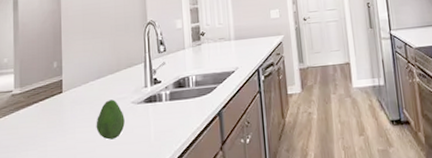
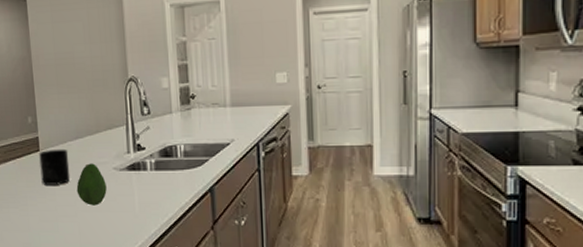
mug: none [62,88,91,125] -> present [39,148,71,185]

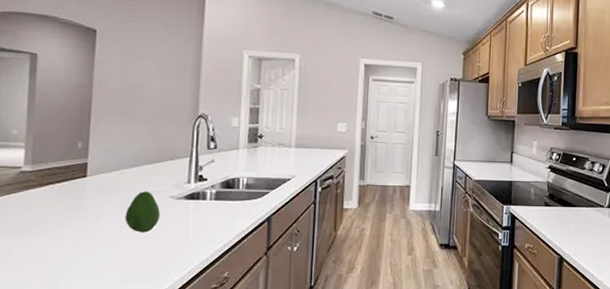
mug: present [39,148,71,185] -> none [83,175,121,212]

